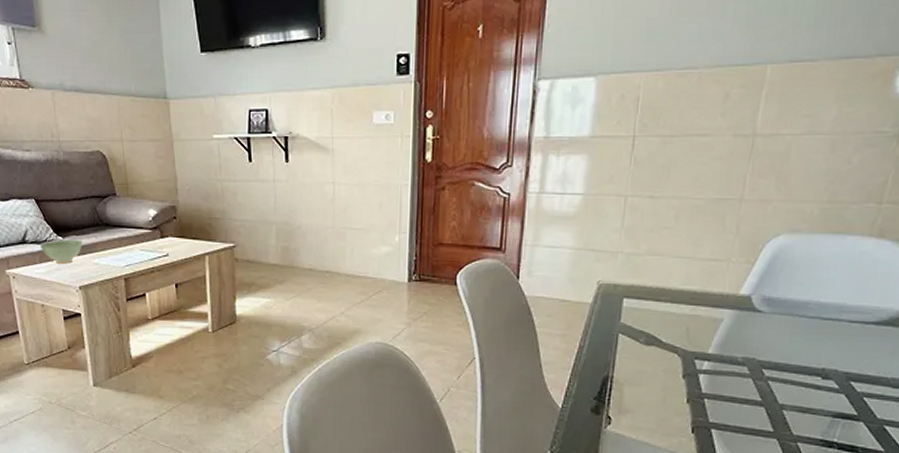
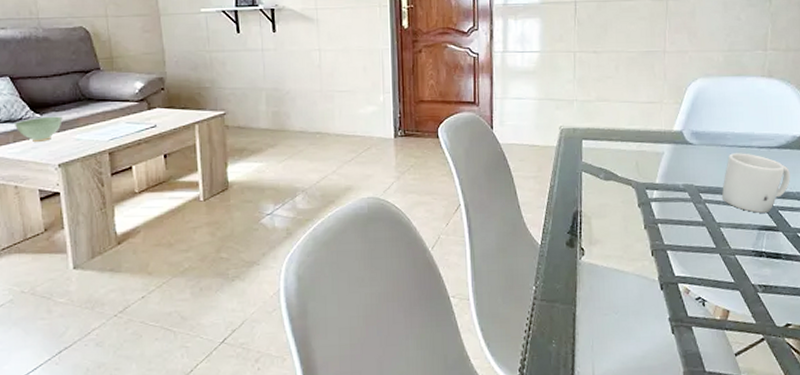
mug: none [791,326,887,398] -> present [722,153,790,213]

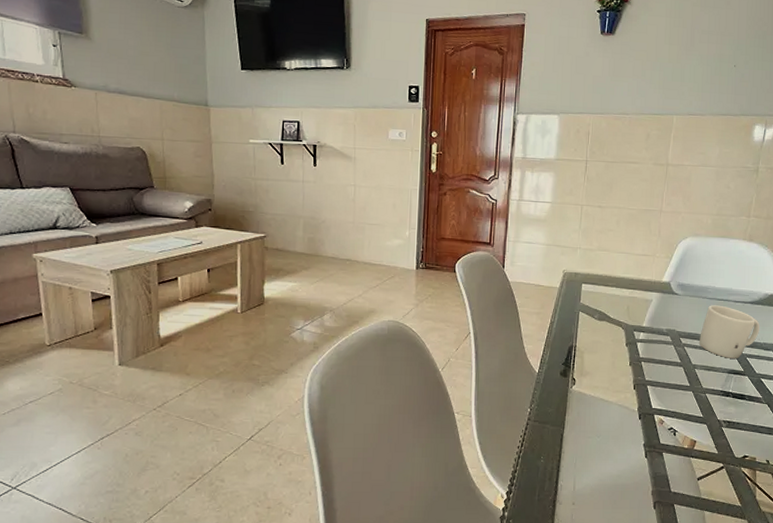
bowl: present [14,116,63,142] -> none [71,226,117,249]

